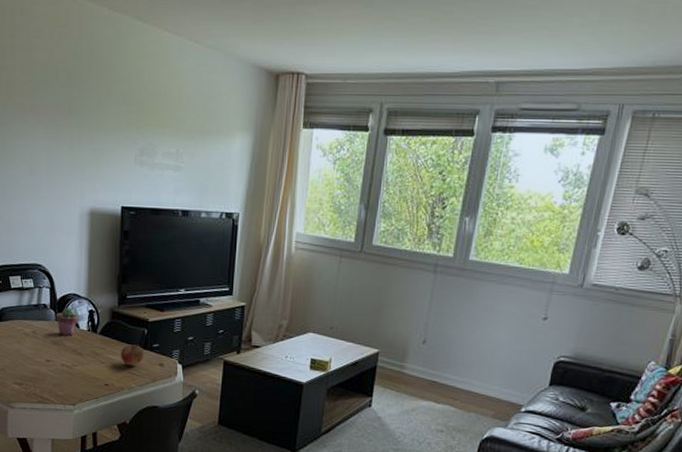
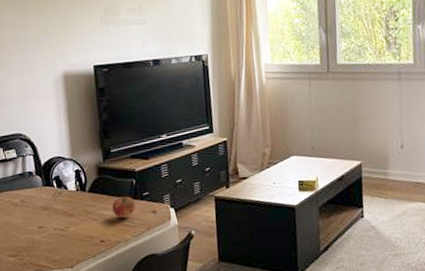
potted succulent: present [56,308,79,336] -> none [42,171,66,200]

